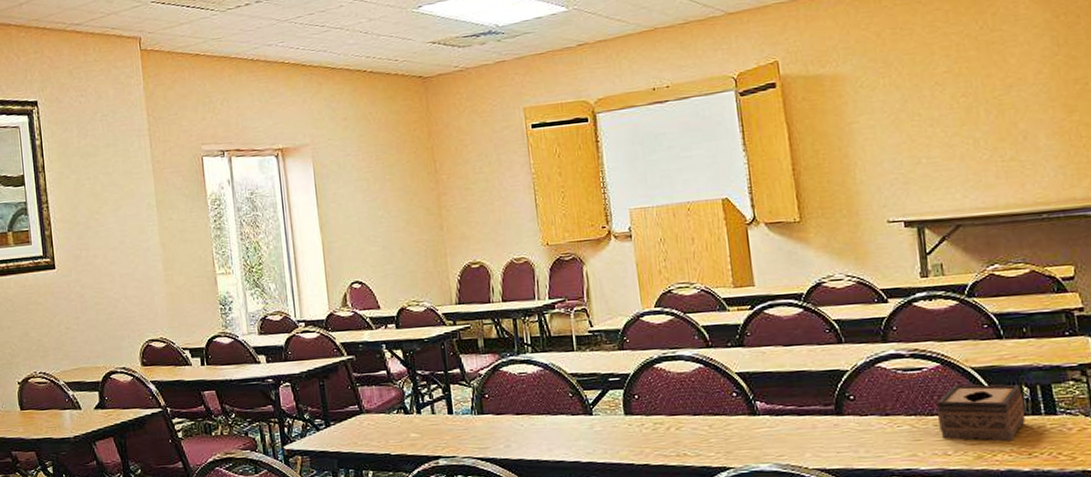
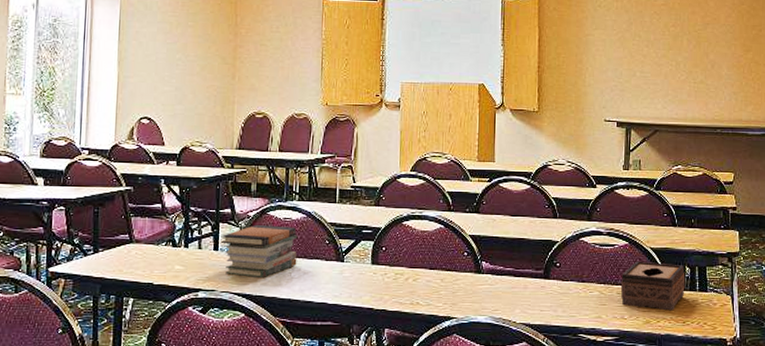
book stack: none [454,382,541,440] -> present [221,225,298,279]

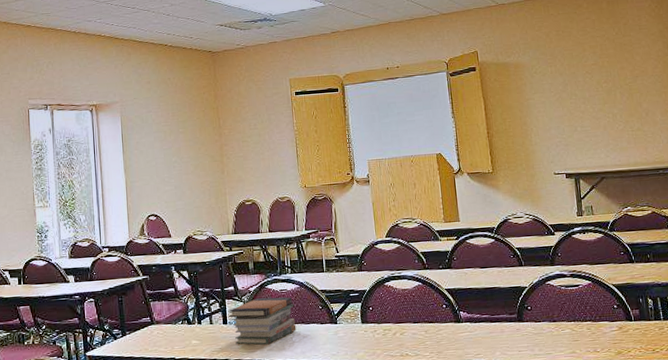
tissue box: present [620,261,685,311] -> none [589,297,650,341]

